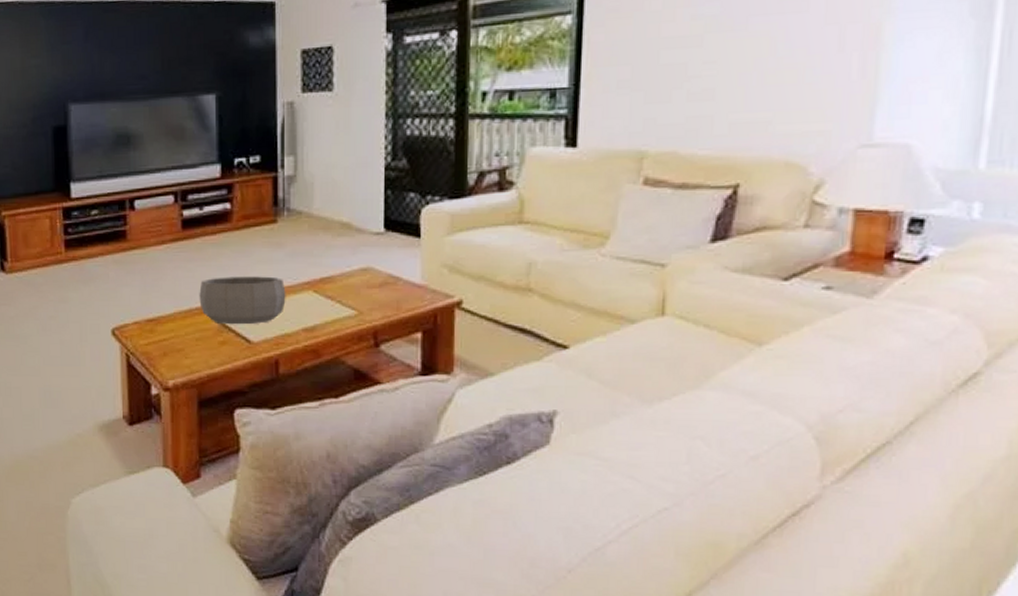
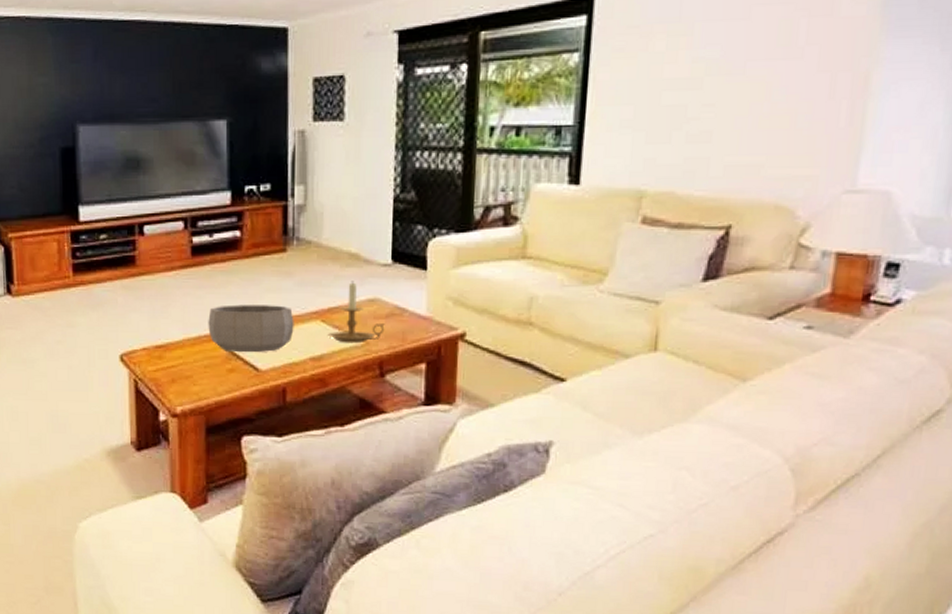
candle holder: none [319,250,379,314] -> present [327,281,385,344]

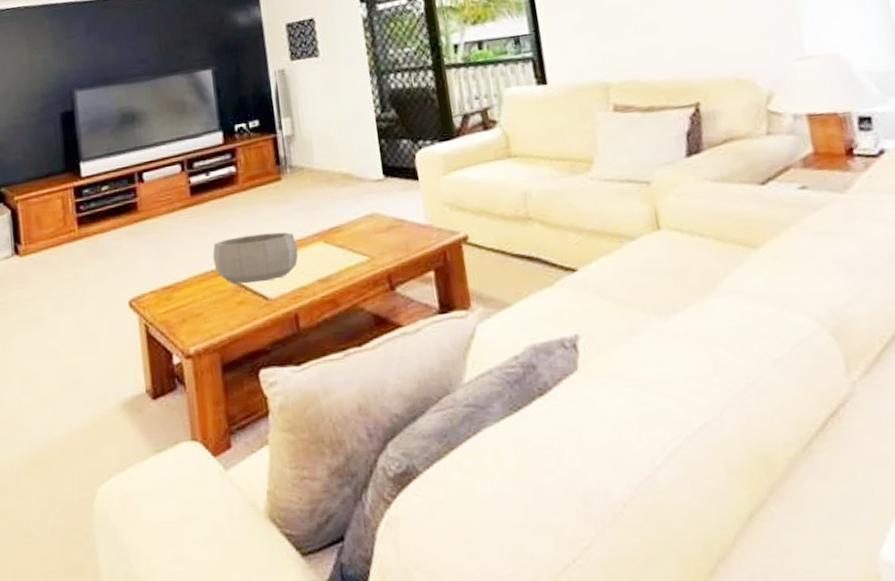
candle holder: present [327,281,385,344] -> none [331,199,388,261]

